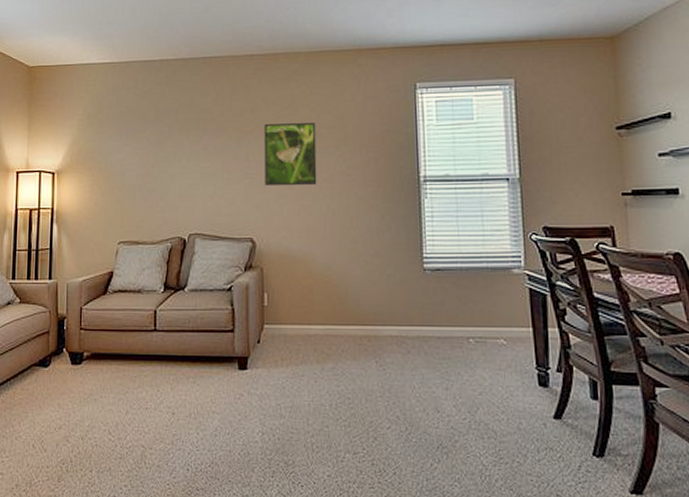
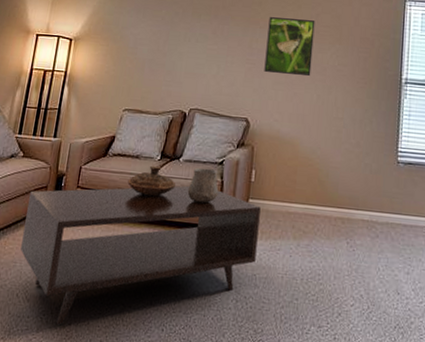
coffee table: none [30,318,278,473] -> present [20,186,261,326]
decorative bowl: none [132,299,184,332] -> present [127,166,176,196]
ceramic cup: none [197,296,230,334] -> present [187,167,219,204]

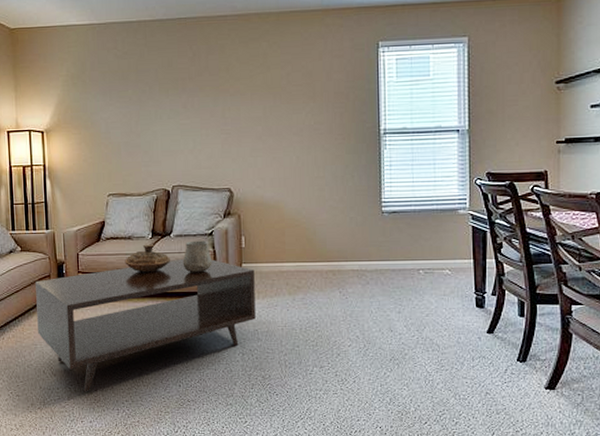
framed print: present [264,17,315,77] -> none [238,81,288,141]

